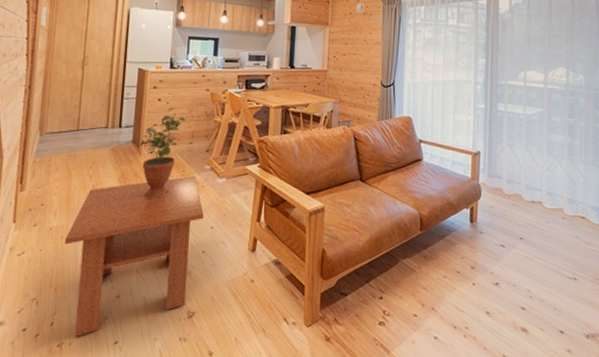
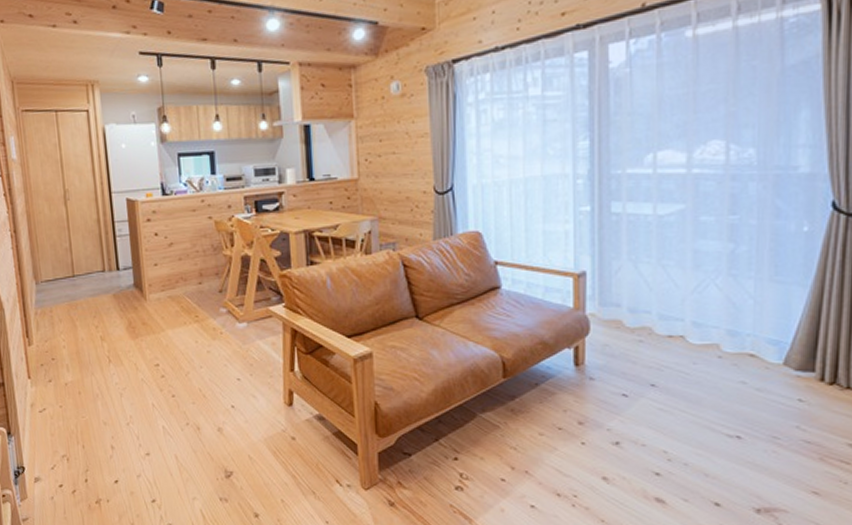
coffee table: present [65,176,204,337] -> none [83,321,227,494]
potted plant: present [140,112,186,200] -> none [143,247,190,350]

